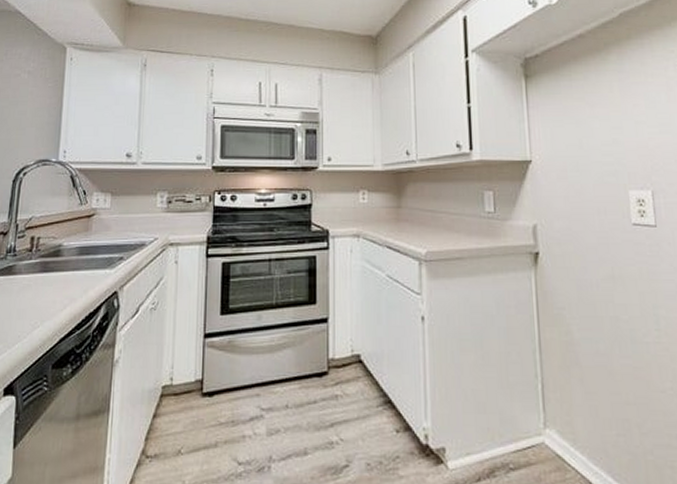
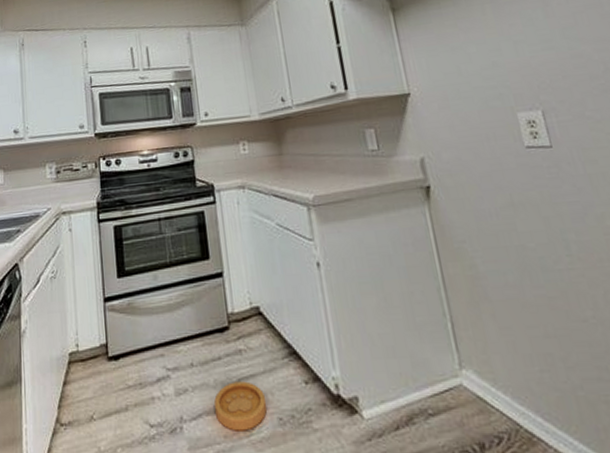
pet bowl: none [305,426,355,474] -> present [214,381,267,431]

